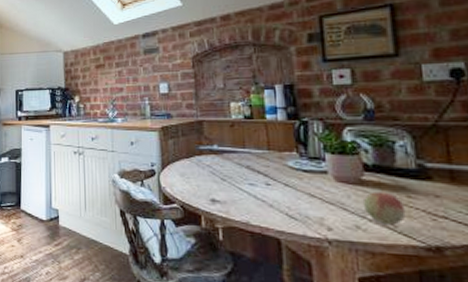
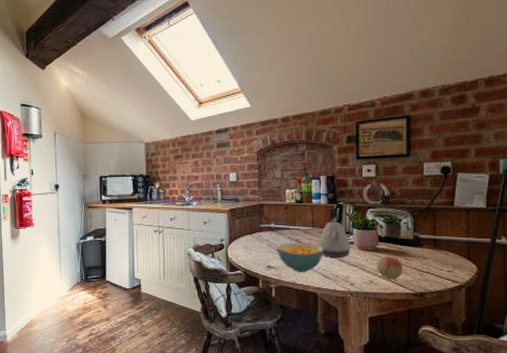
cereal bowl: none [222,170,286,210] -> present [277,242,323,272]
kettle: none [278,123,324,193] -> present [319,206,351,259]

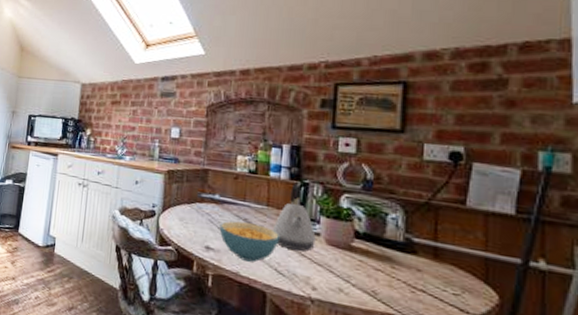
fruit: present [376,256,403,279] -> none [348,258,388,293]

